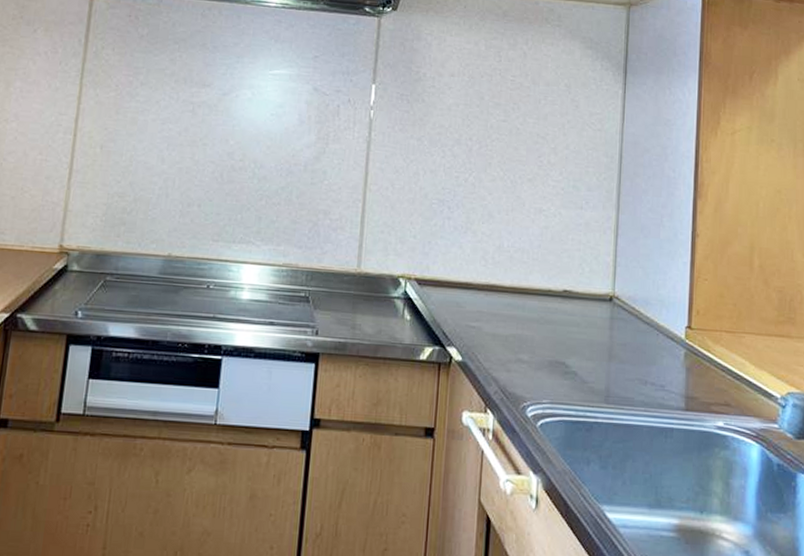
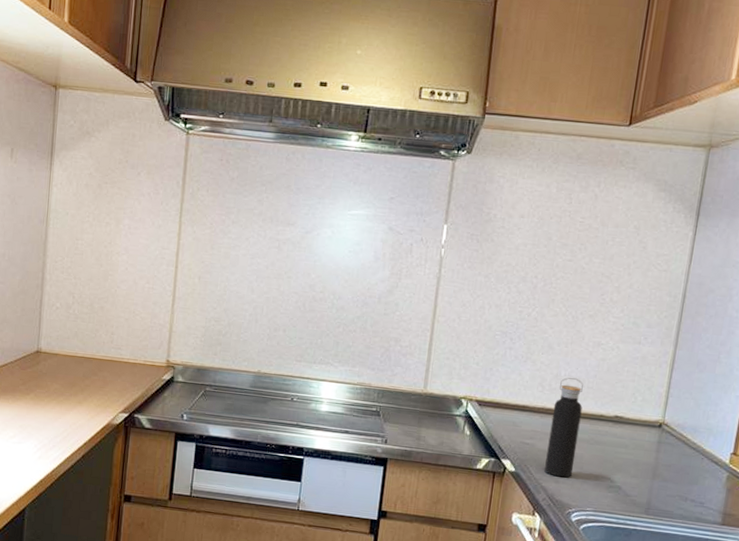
water bottle: none [494,248,529,365] -> present [544,377,584,478]

